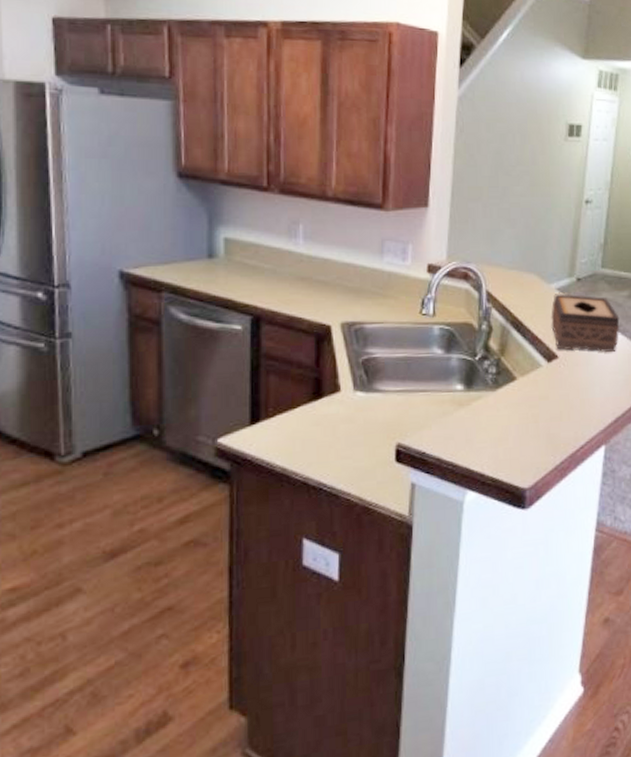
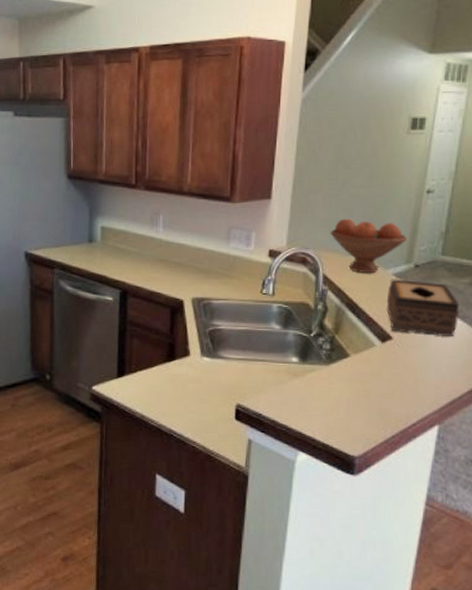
fruit bowl: none [492,229,568,288] -> present [330,218,407,273]

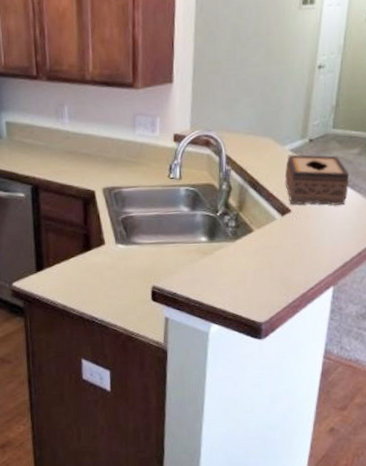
fruit bowl: present [330,218,407,273] -> none [230,98,301,151]

